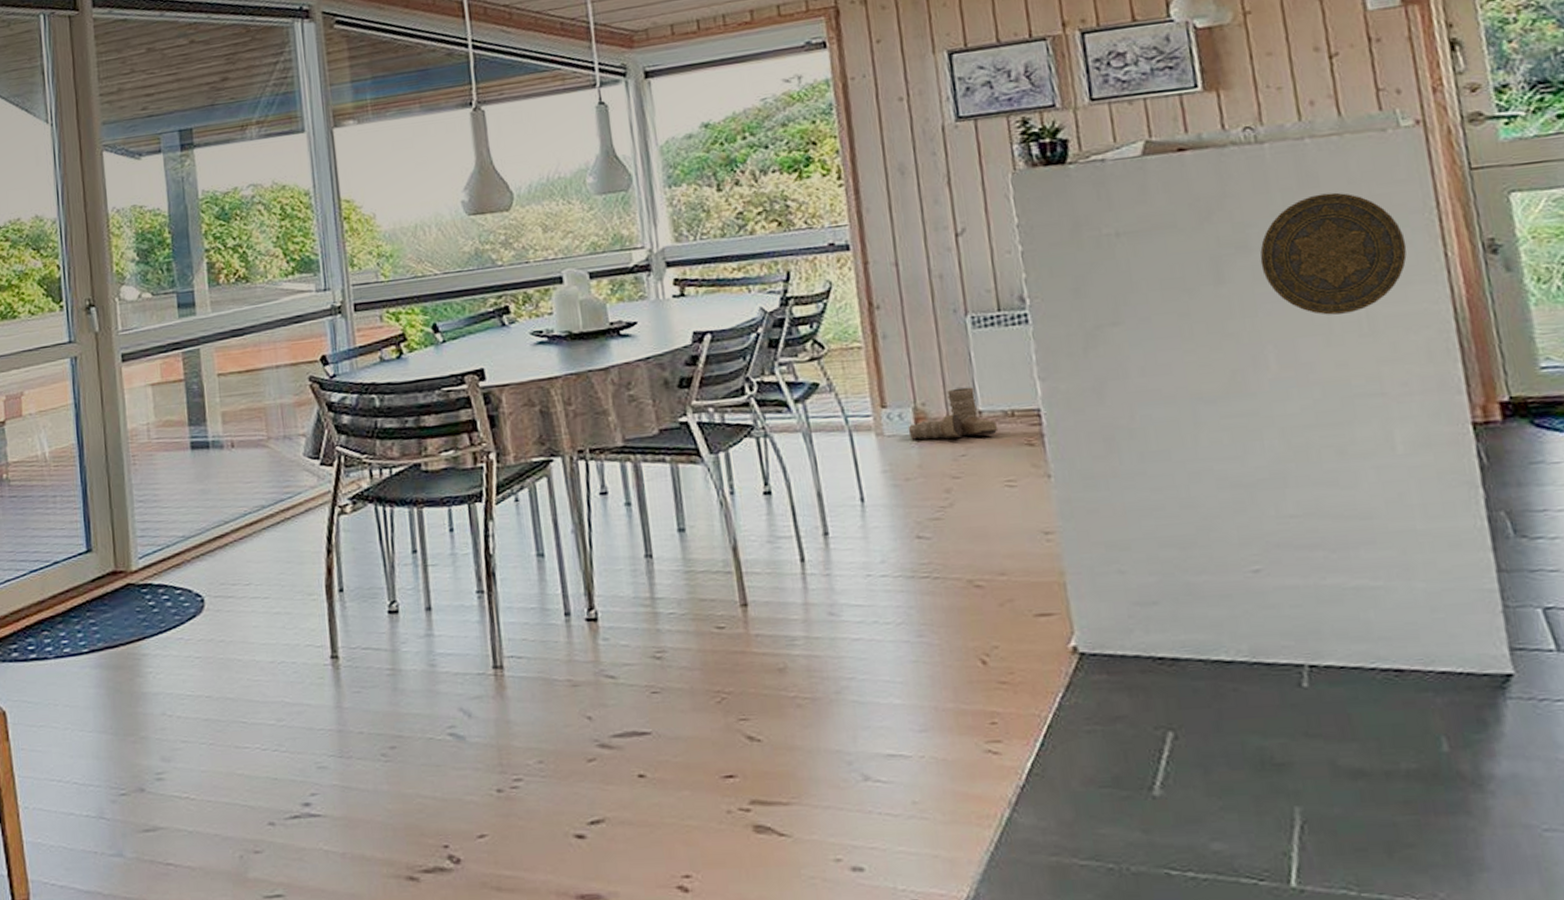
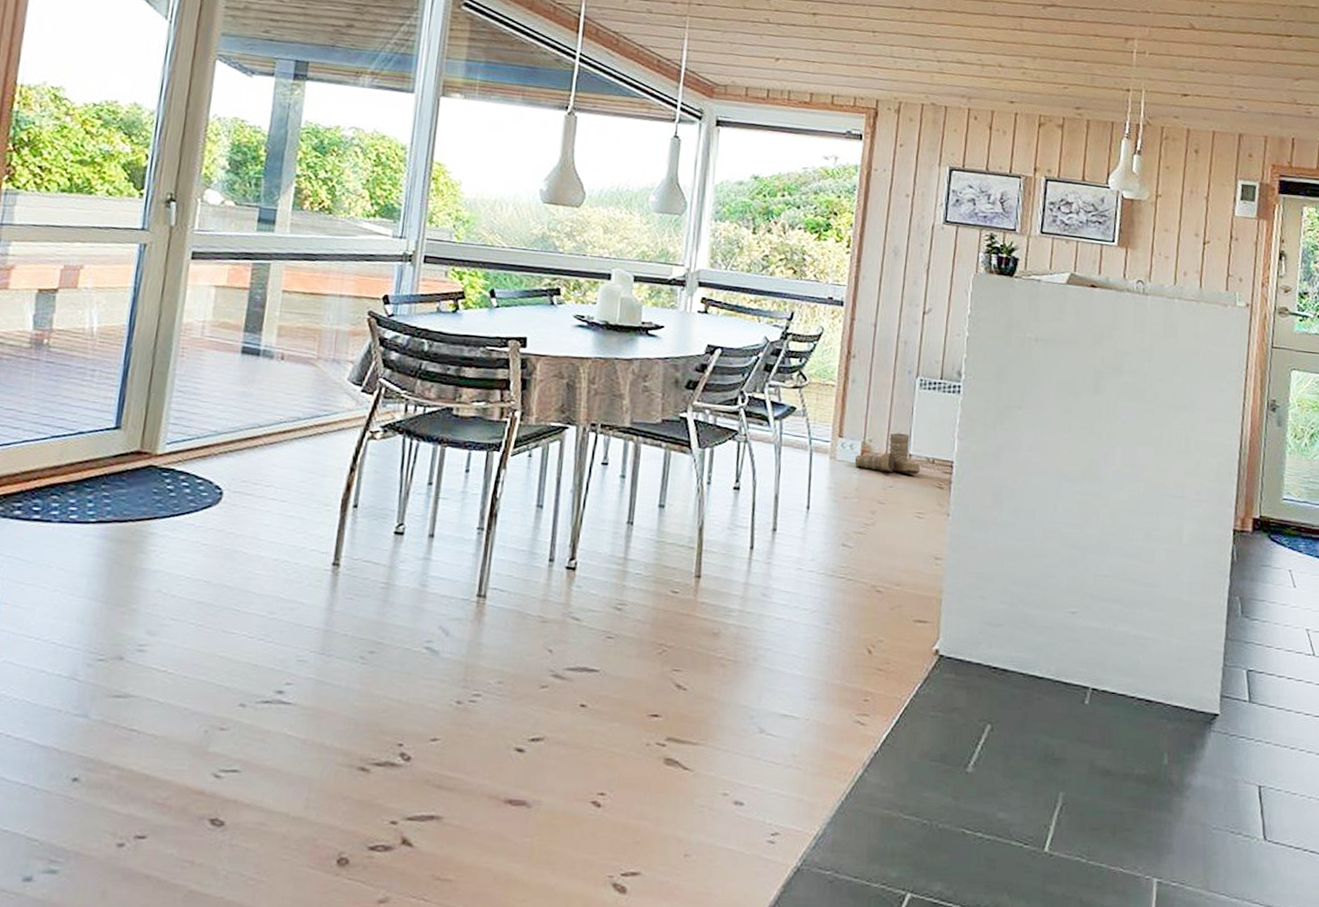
decorative plate: present [1260,192,1407,315] -> none [1126,341,1222,434]

